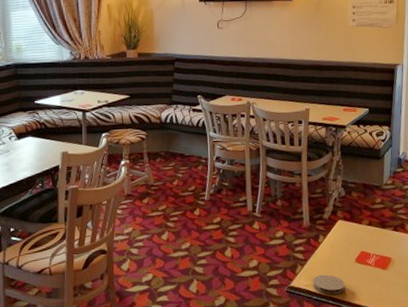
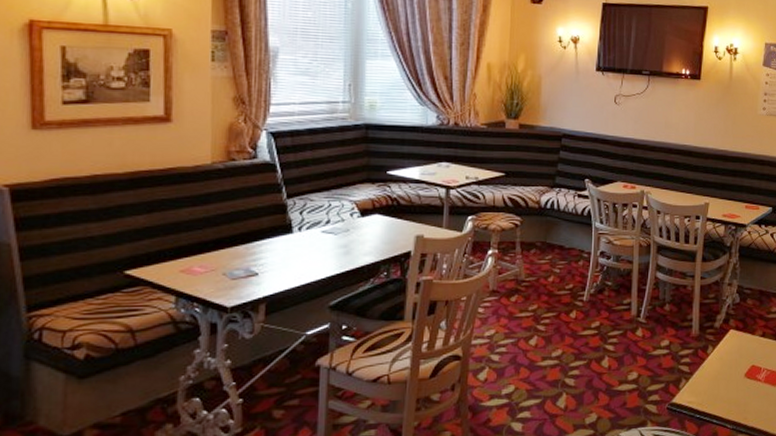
coaster: present [312,274,345,295] -> none [696,390,731,413]

